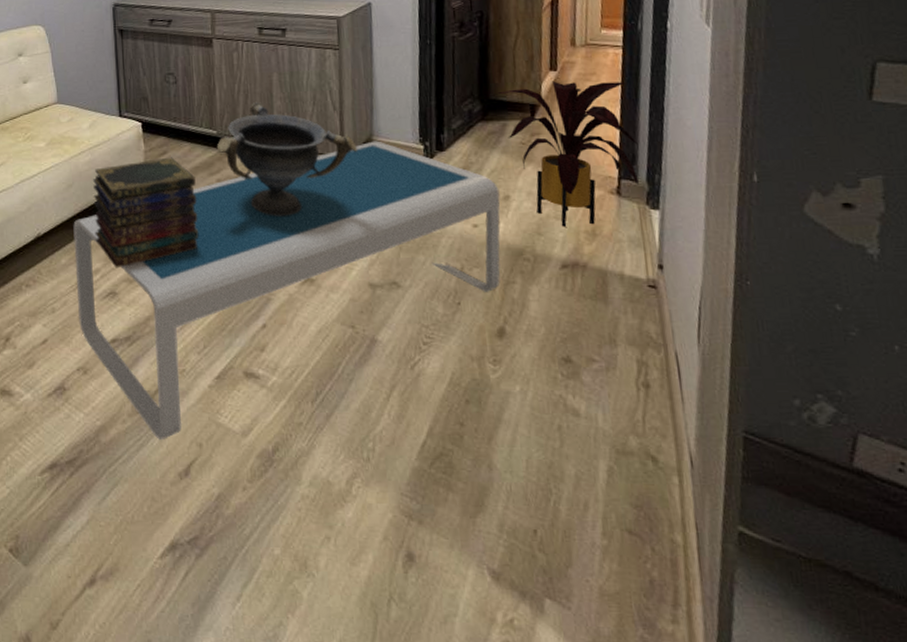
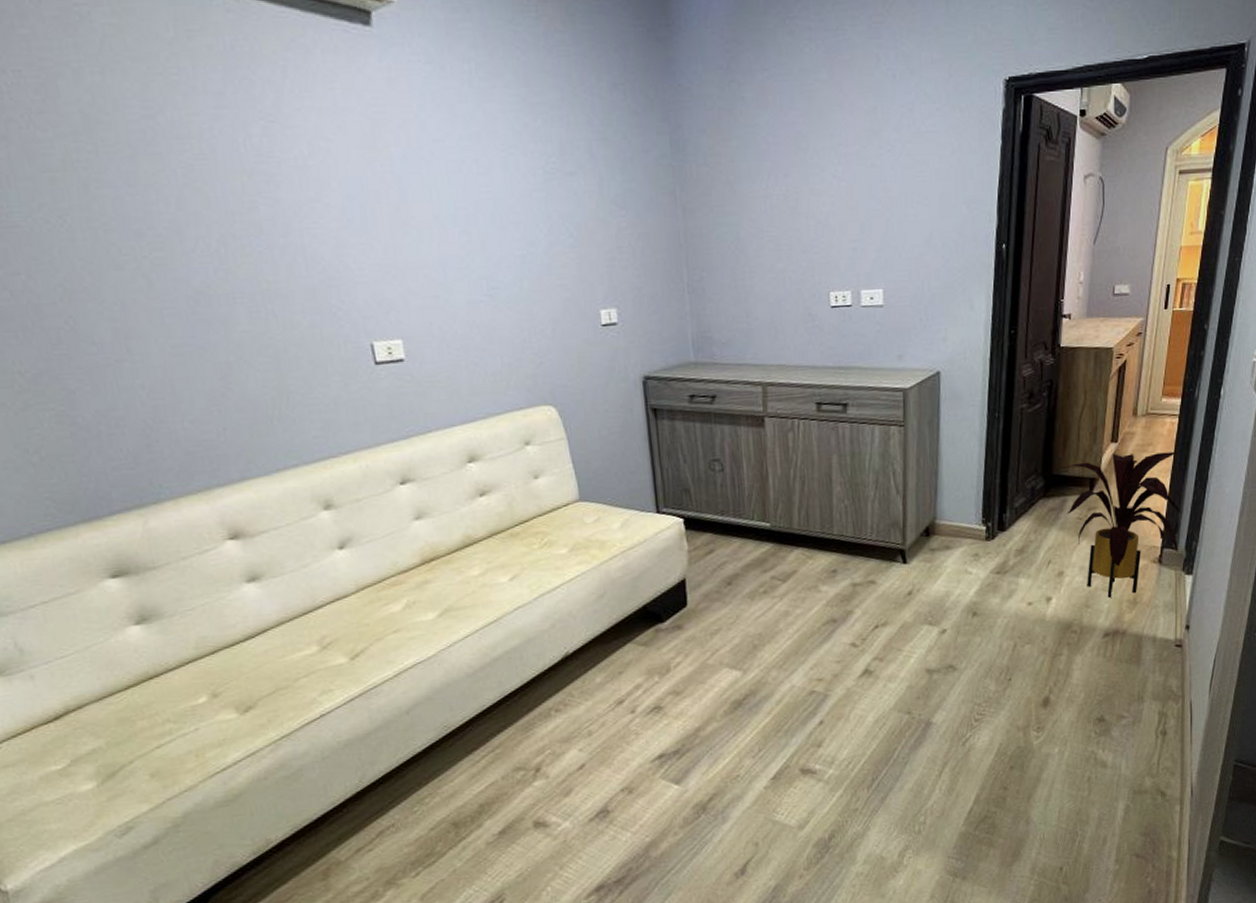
coffee table: present [73,141,500,440] -> none [607,524,1055,845]
book stack: present [93,157,199,269] -> none [629,555,752,682]
decorative bowl: present [216,101,357,216] -> none [770,487,920,611]

